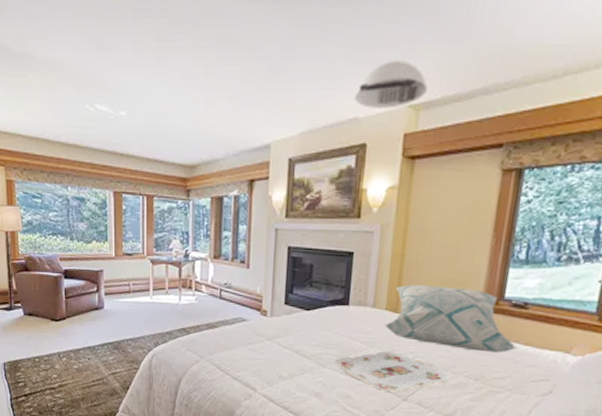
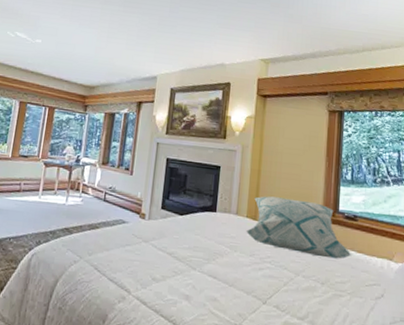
serving tray: present [334,351,452,392] -> none [203,255,303,295]
ceiling light: present [354,61,428,108] -> none [222,28,274,60]

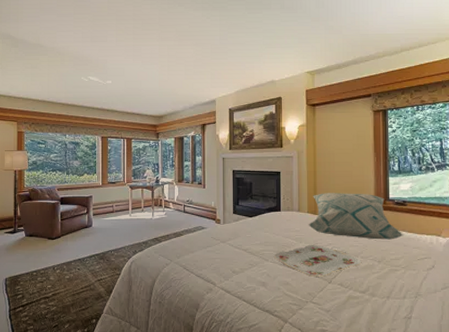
serving tray: none [203,255,303,295] -> present [274,245,362,277]

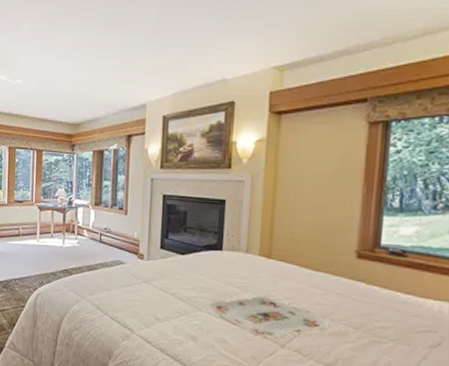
decorative pillow: present [309,193,404,240] -> none [259,231,398,302]

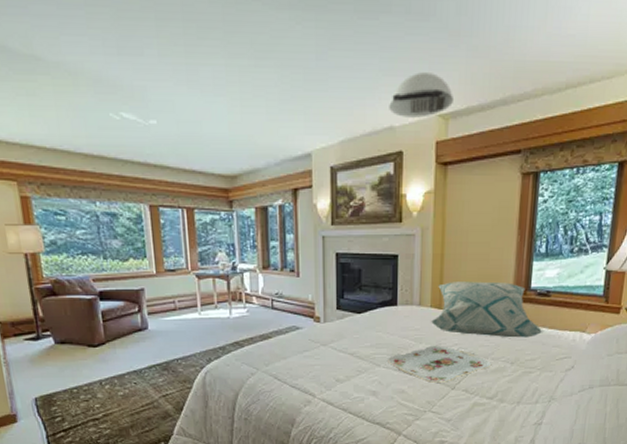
ceiling light: none [222,29,291,70] -> present [389,72,455,118]
decorative pillow: none [259,231,398,302] -> present [431,281,543,338]

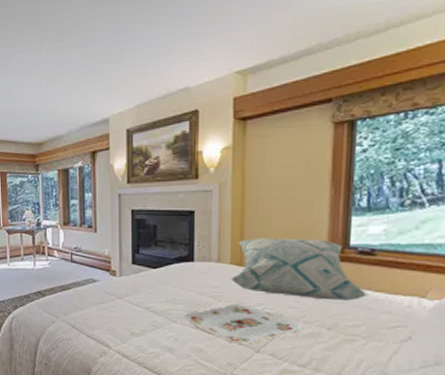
ceiling light: present [389,72,455,118] -> none [184,32,253,78]

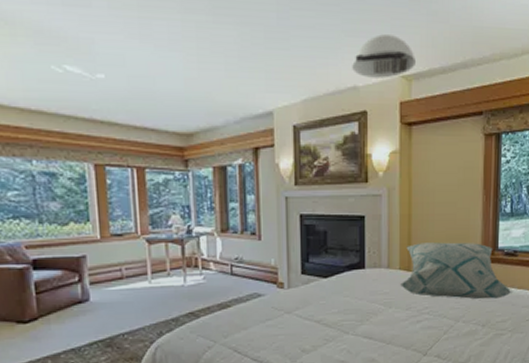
ceiling light: none [184,32,253,78] -> present [352,34,417,78]
serving tray: present [184,305,304,344] -> none [356,310,463,349]

